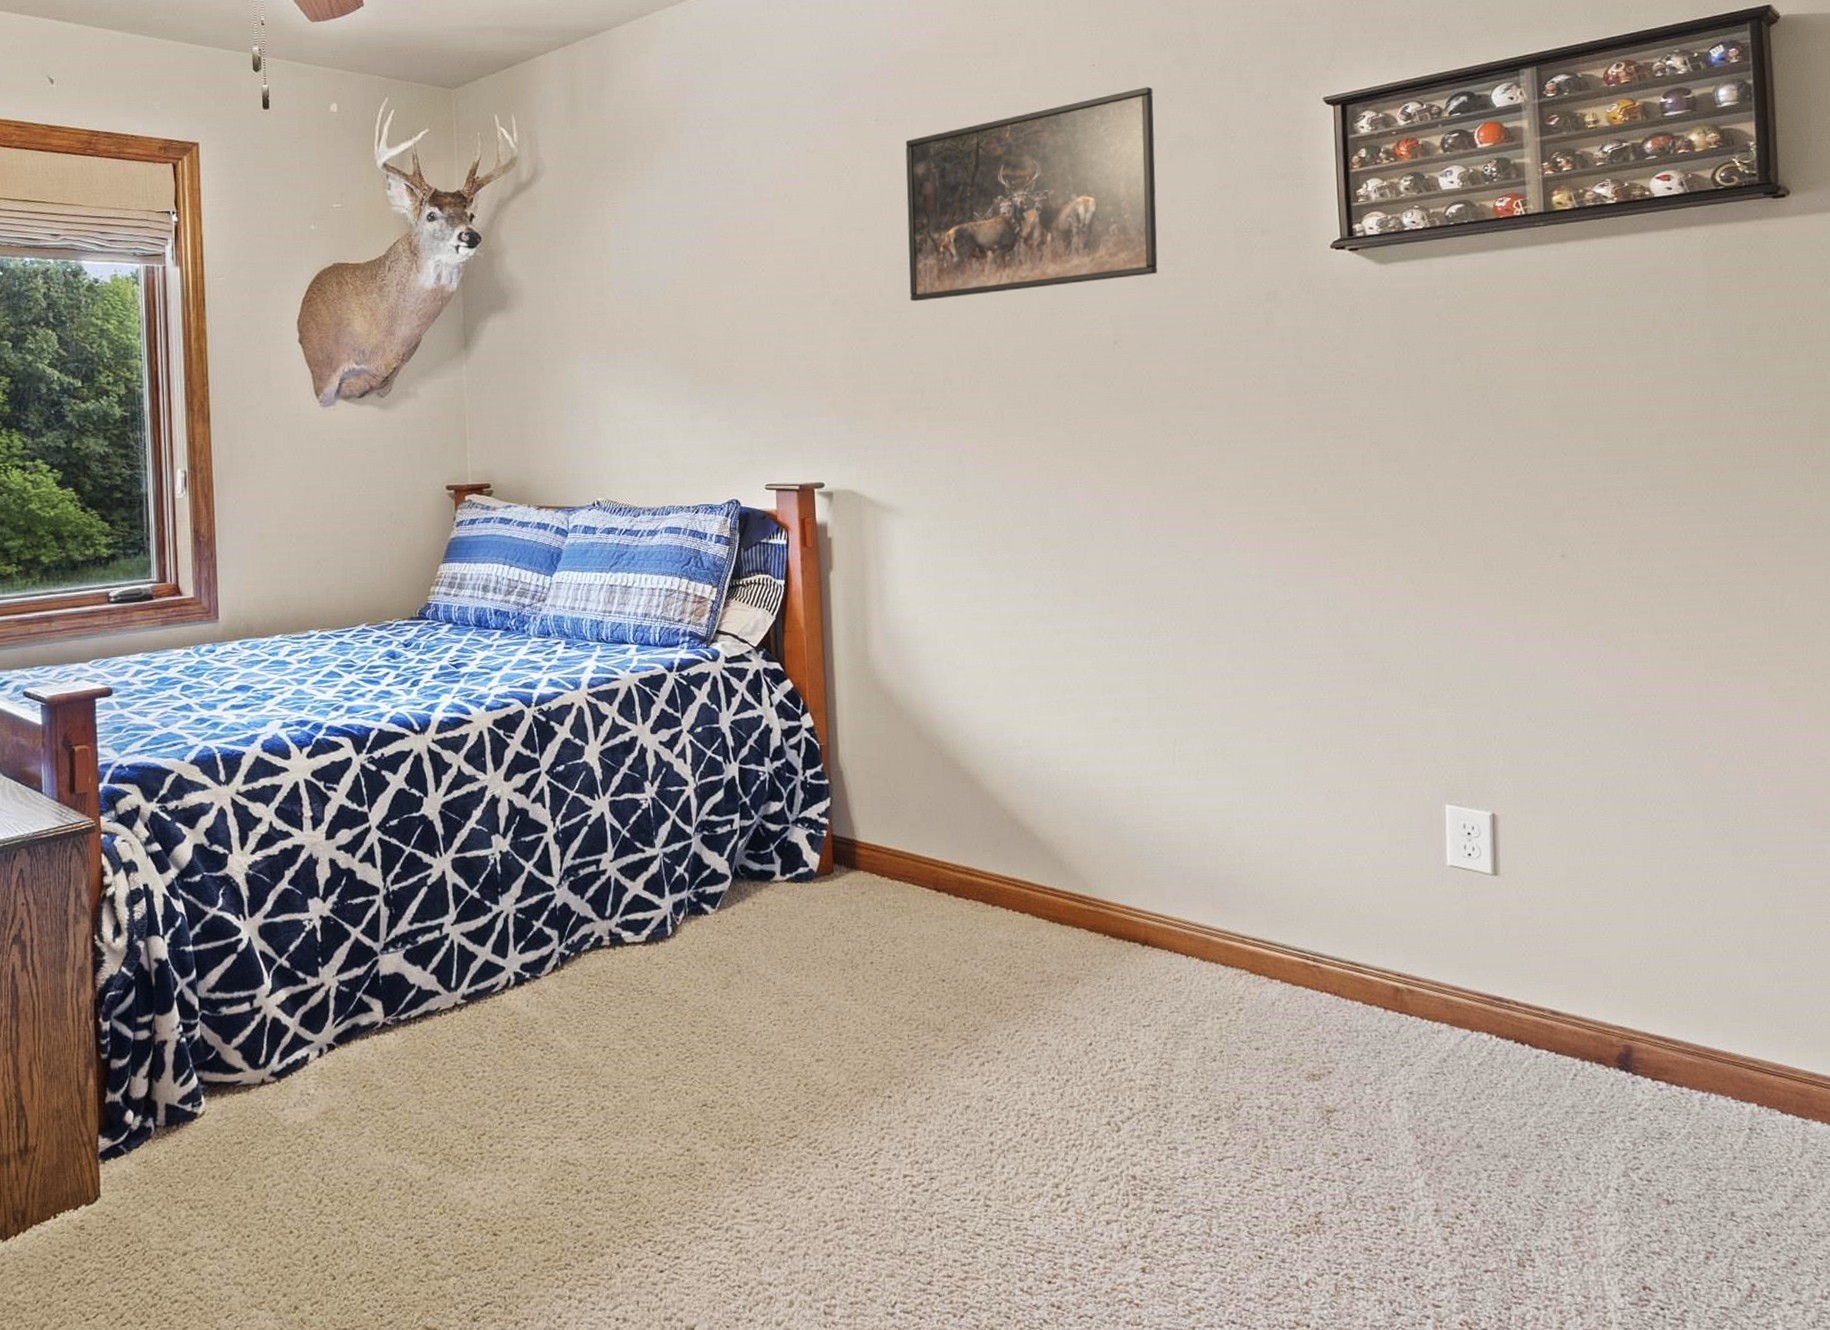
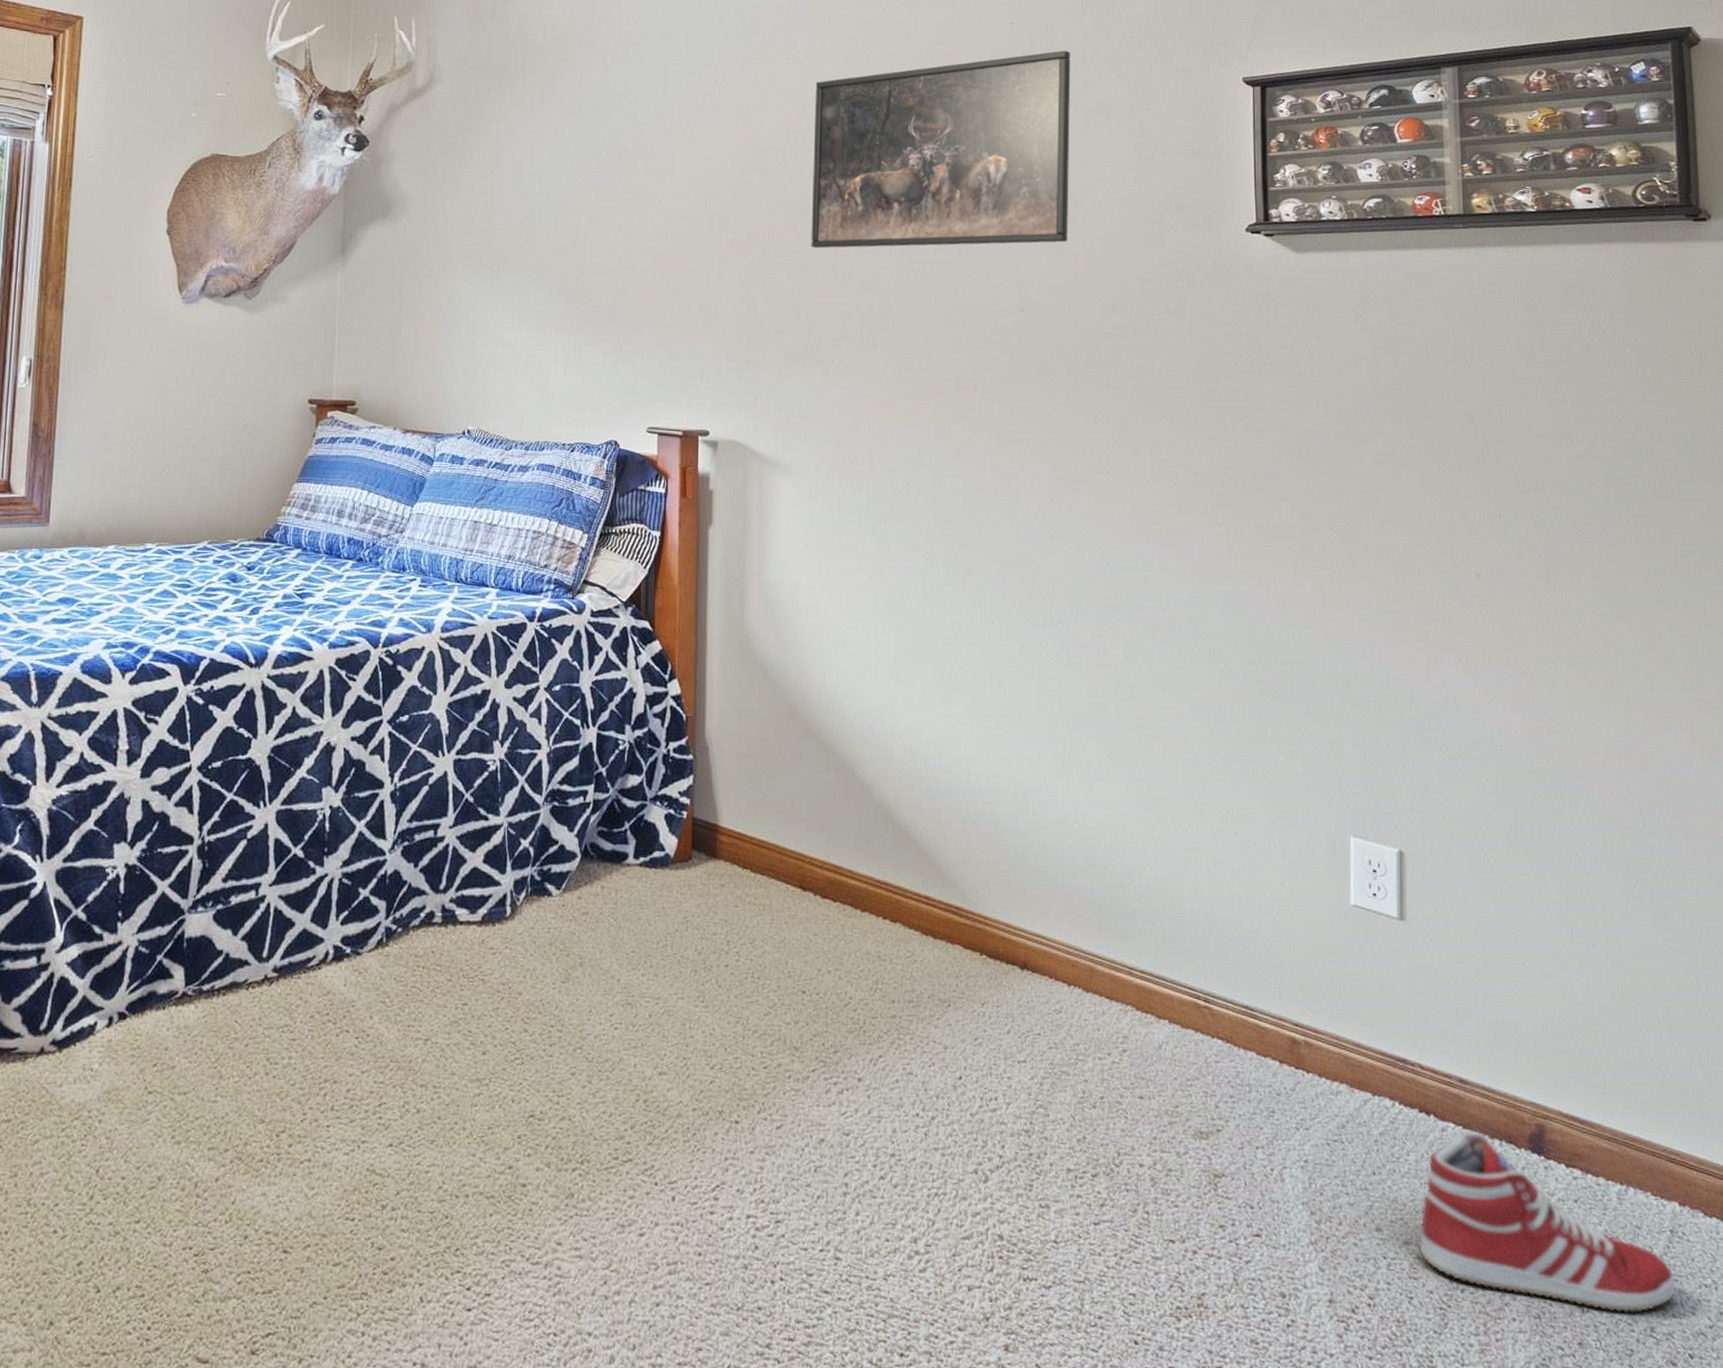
sneaker: none [1517,1055,1755,1202] -> present [1419,1130,1677,1313]

